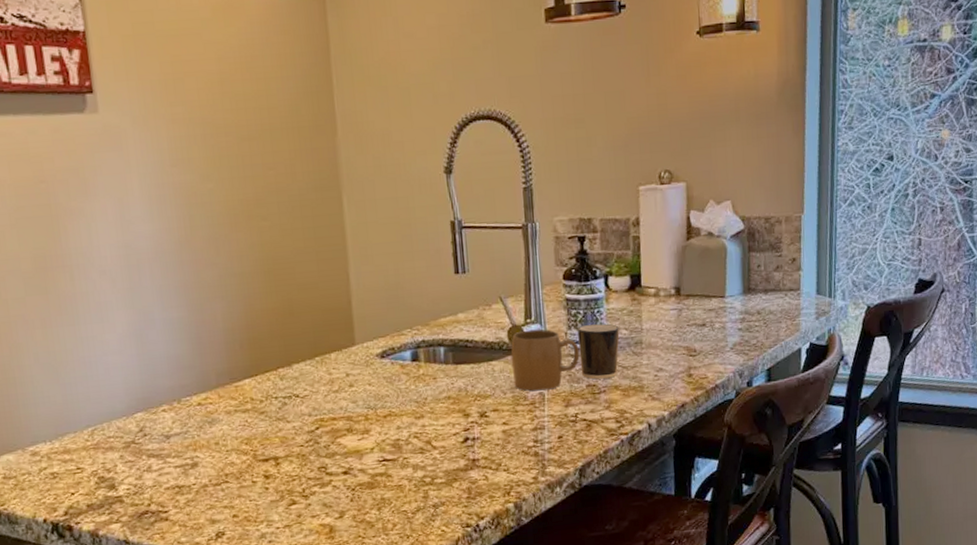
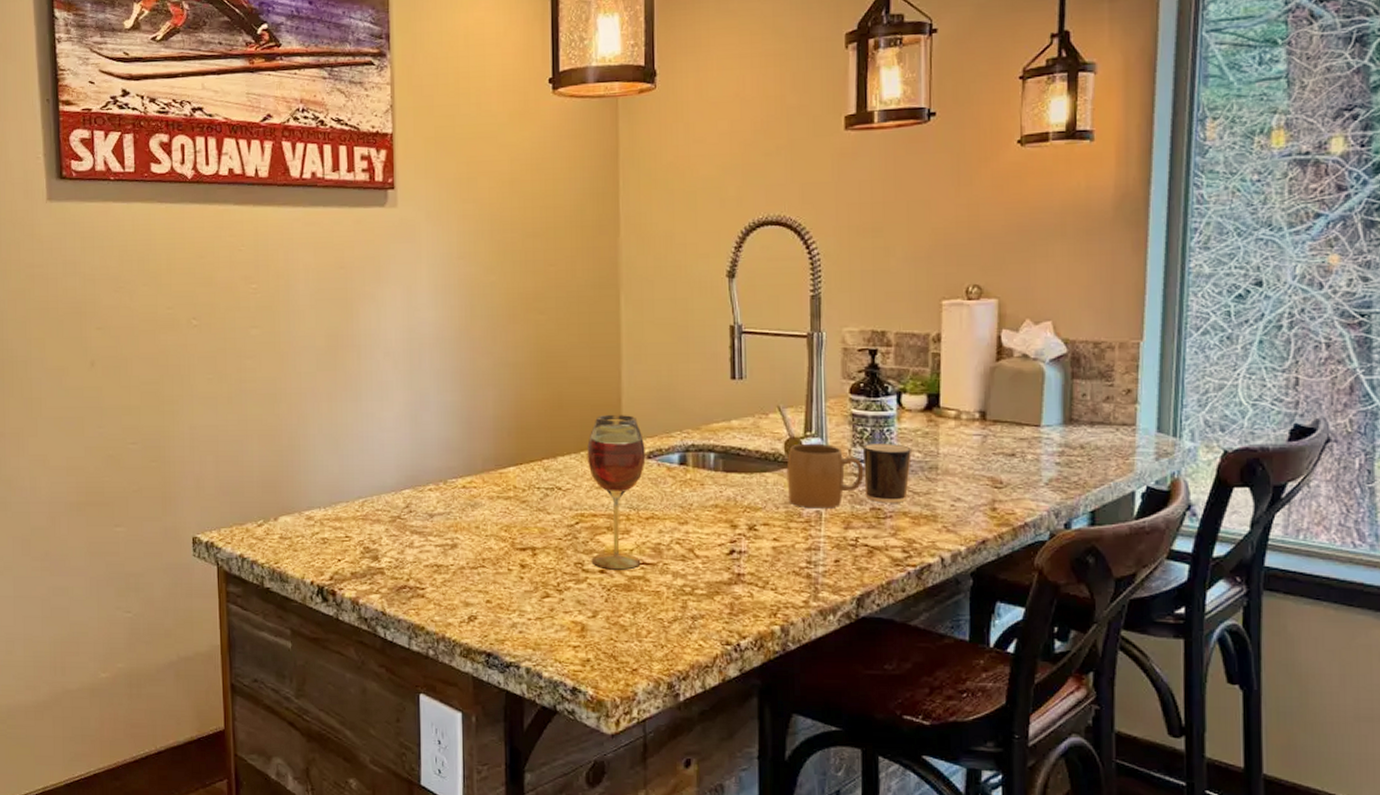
wineglass: none [321,317,382,471] -> present [587,414,646,571]

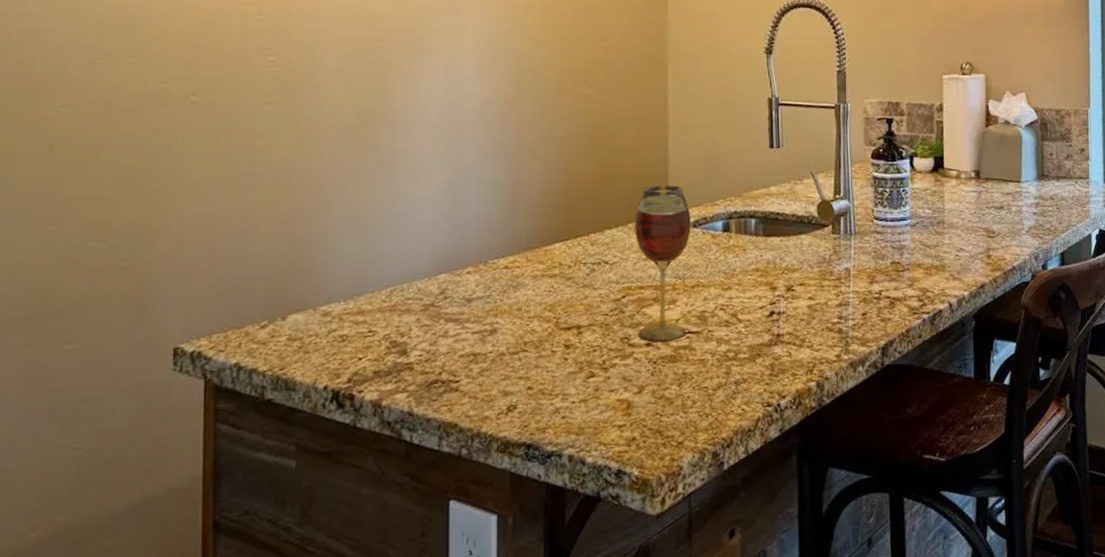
mug: present [786,443,864,509] -> none [819,205,885,267]
mug: present [863,444,912,503] -> none [884,202,923,257]

